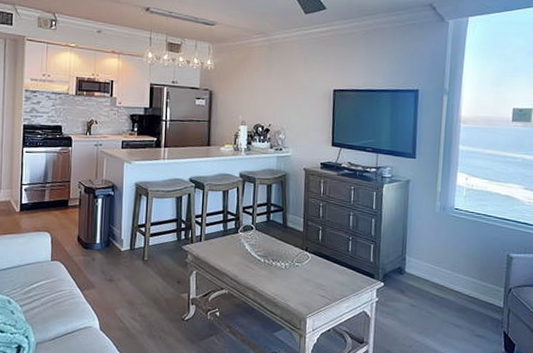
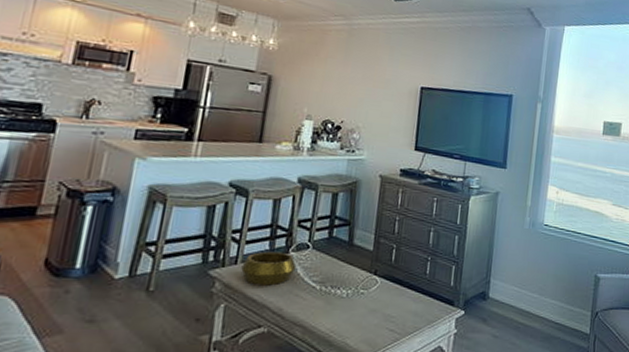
decorative bowl: none [205,231,245,258] -> present [241,251,297,286]

